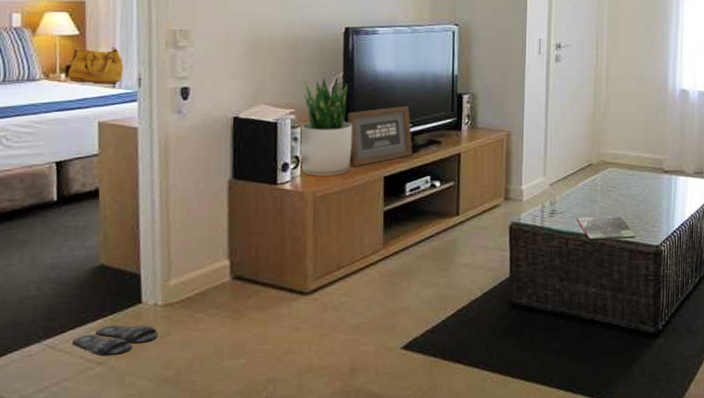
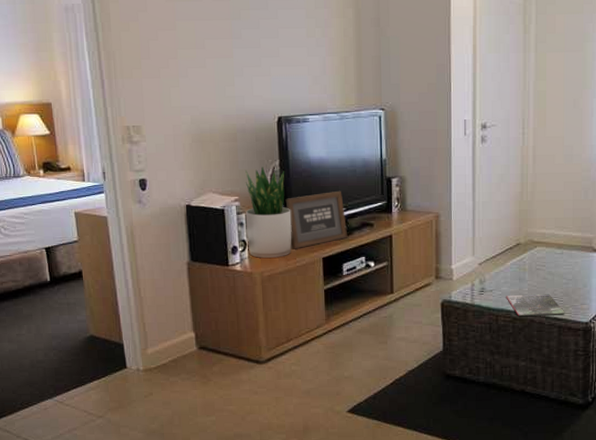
handbag: present [68,46,123,83] -> none [45,144,90,178]
slippers: present [72,325,157,355] -> none [76,386,142,410]

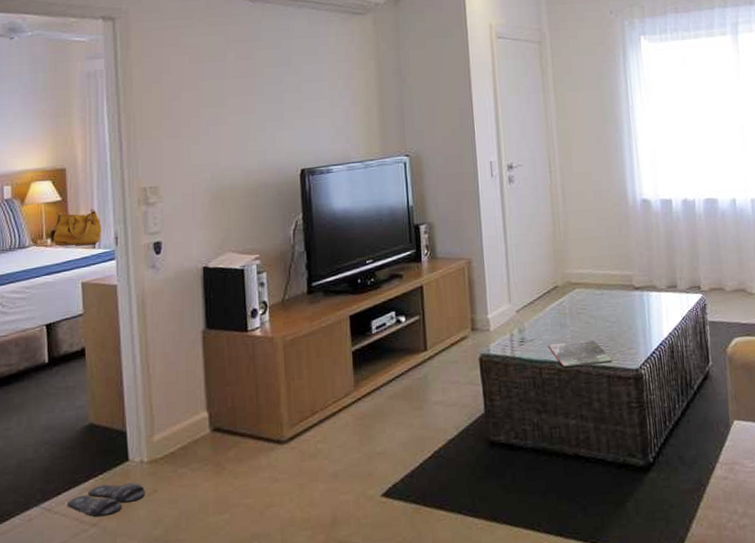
handbag: none [45,144,90,178] -> present [53,209,101,246]
slippers: none [76,386,142,410] -> present [68,483,145,517]
planter: present [245,167,292,259] -> none [266,221,317,321]
picture frame: present [285,190,348,249] -> none [309,241,376,308]

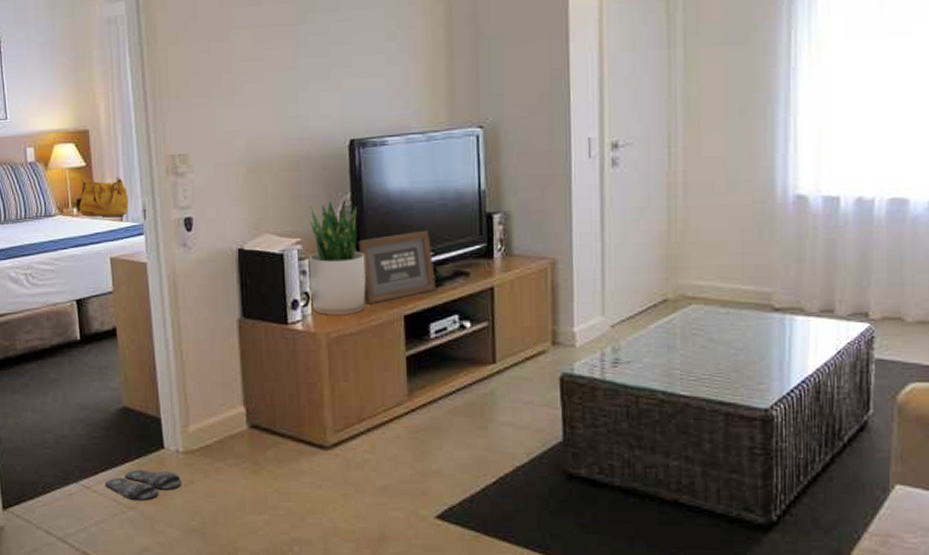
planter: none [266,221,317,321] -> present [308,201,366,316]
picture frame: none [309,241,376,308] -> present [358,230,437,305]
magazine: present [548,339,613,367] -> none [649,368,734,398]

